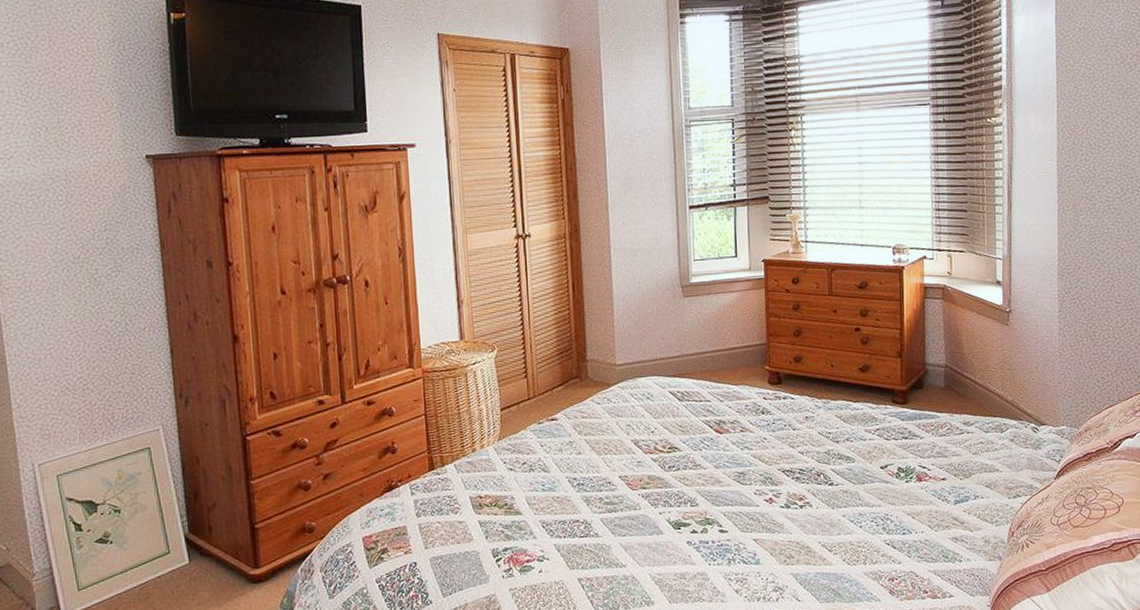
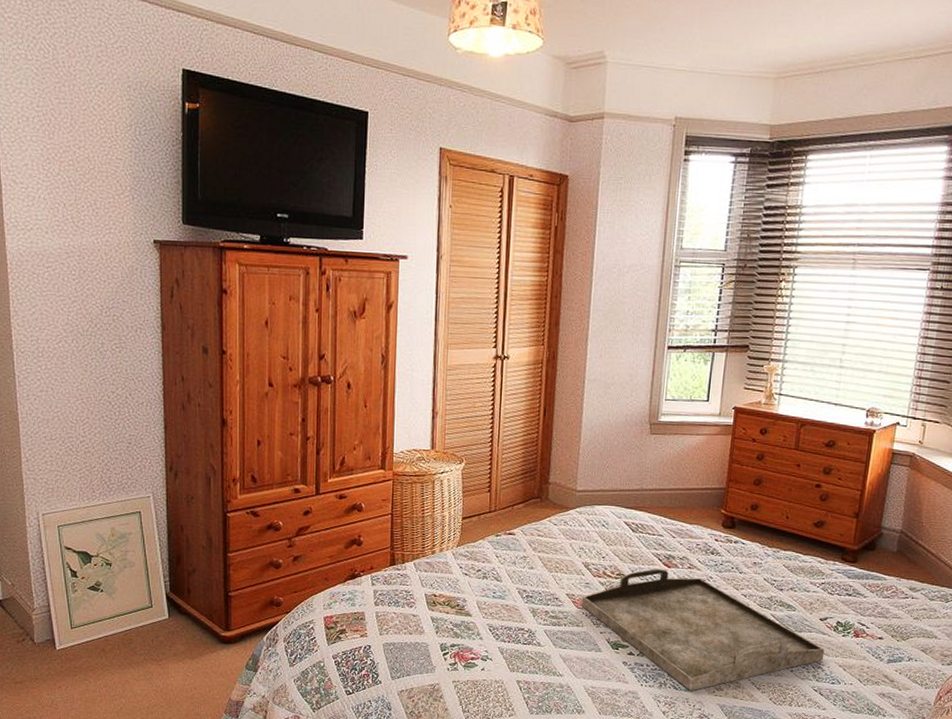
serving tray: none [636,436,891,564] -> present [582,568,825,691]

